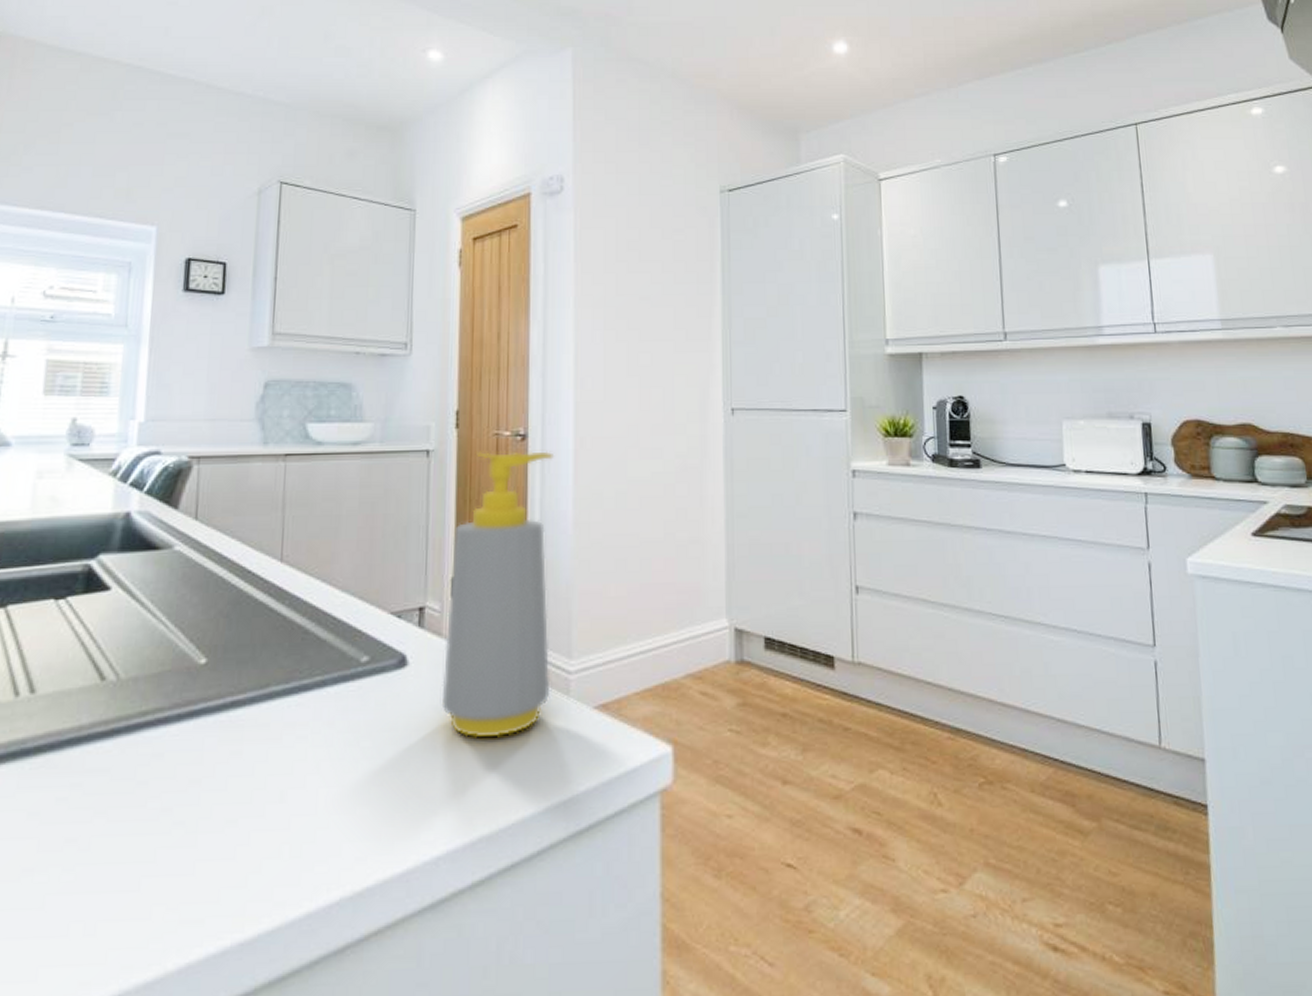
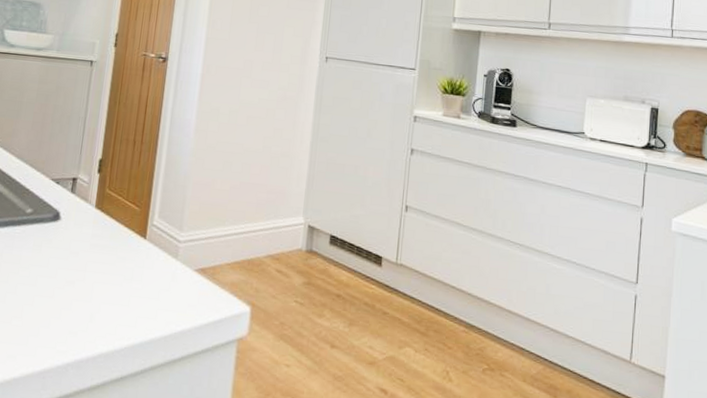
soap bottle: present [441,451,555,738] -> none [81,67,187,283]

